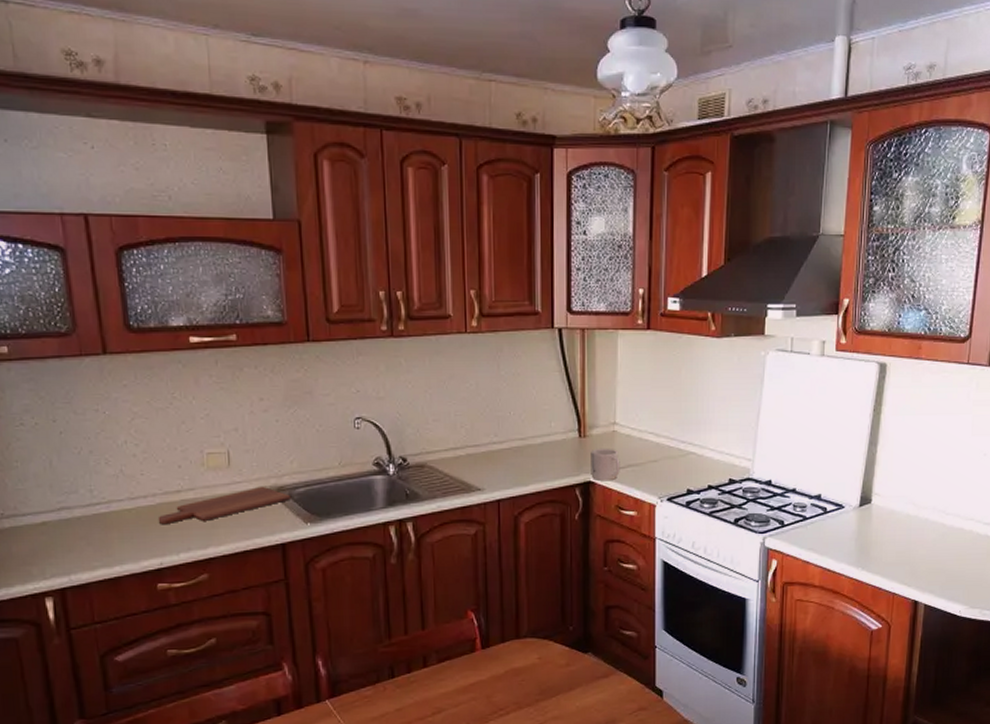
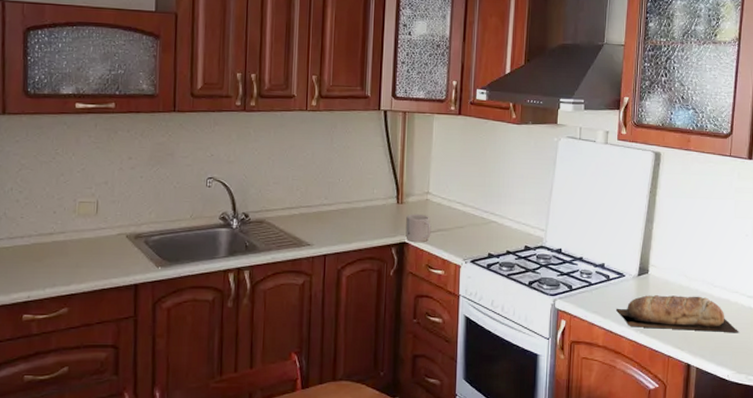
cutting board: present [158,487,292,525] -> none [30,233,147,263]
bread loaf: none [835,525,974,565] -> present [616,295,739,333]

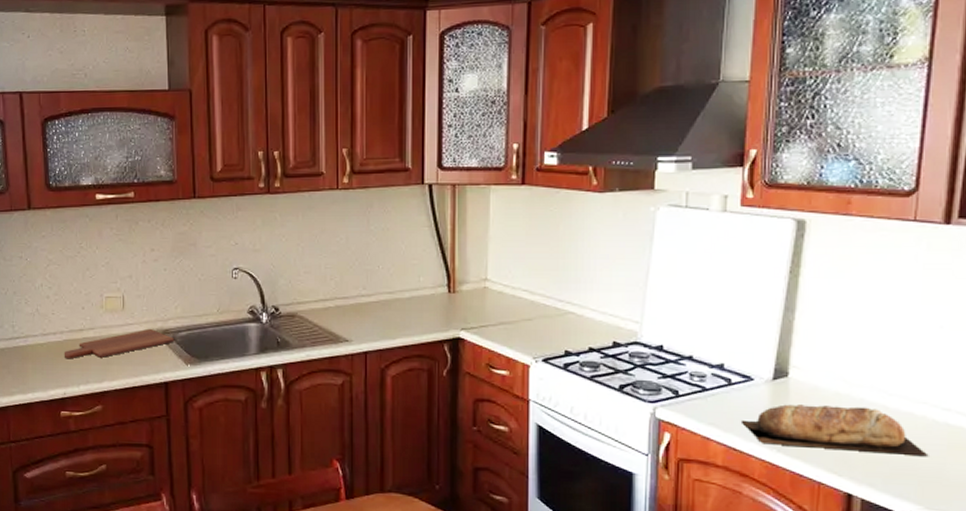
cutting board: none [30,233,147,263] -> present [64,329,175,359]
mug: present [405,213,431,243] -> none [460,304,492,339]

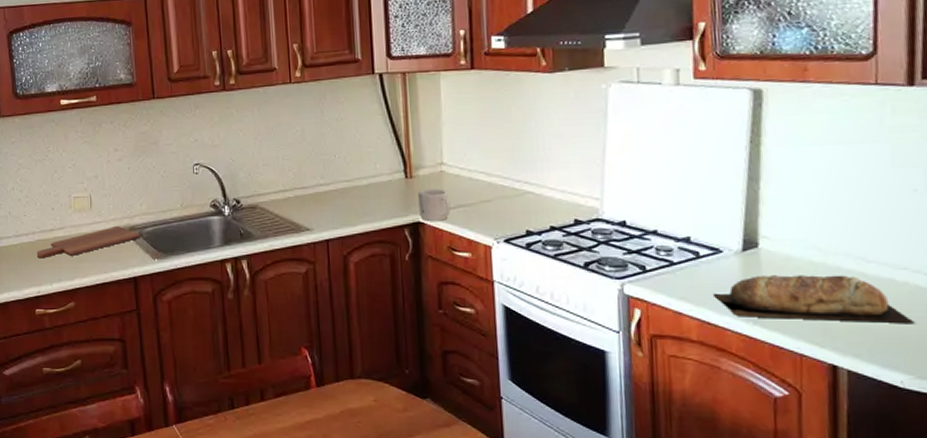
mug: none [460,304,492,339] -> present [418,188,451,222]

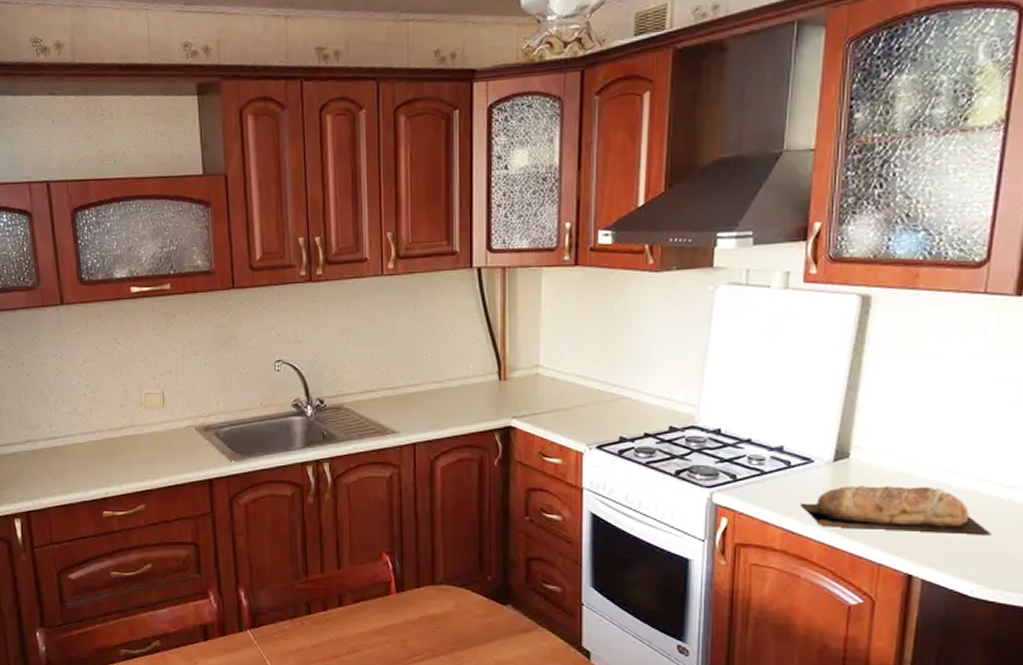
cutting board: present [36,226,142,259] -> none [104,426,218,458]
mug: present [418,188,451,222] -> none [511,391,544,427]

